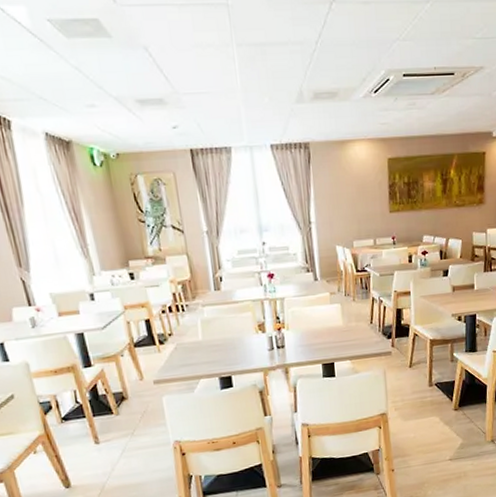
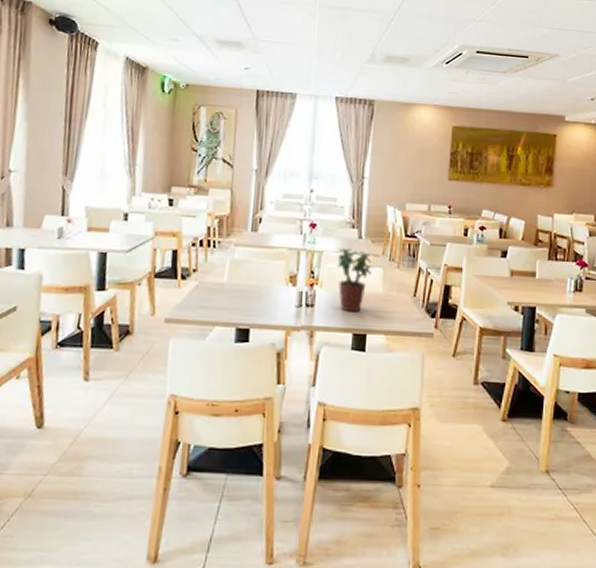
potted plant: none [297,290,333,347] -> present [337,247,374,313]

